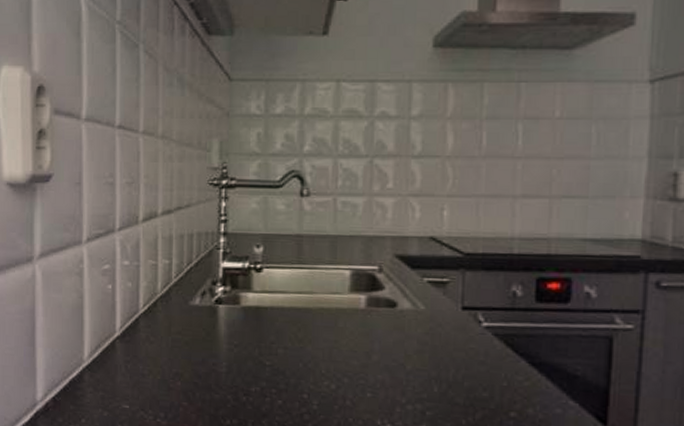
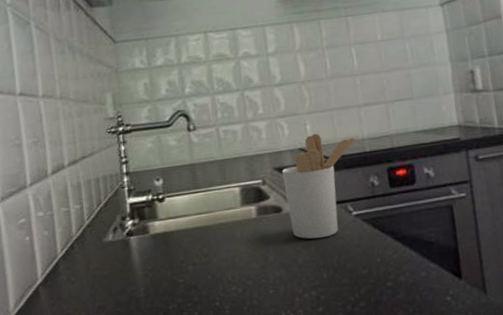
utensil holder: none [404,221,507,347] -> present [282,133,358,239]

